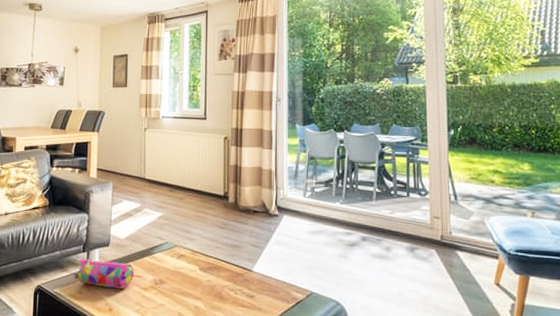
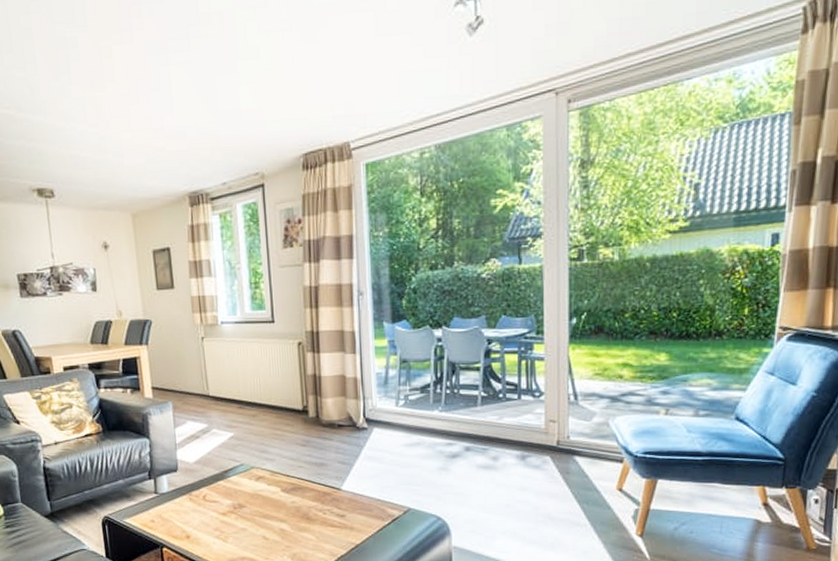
pencil case: present [75,258,134,289] -> none [143,485,209,515]

